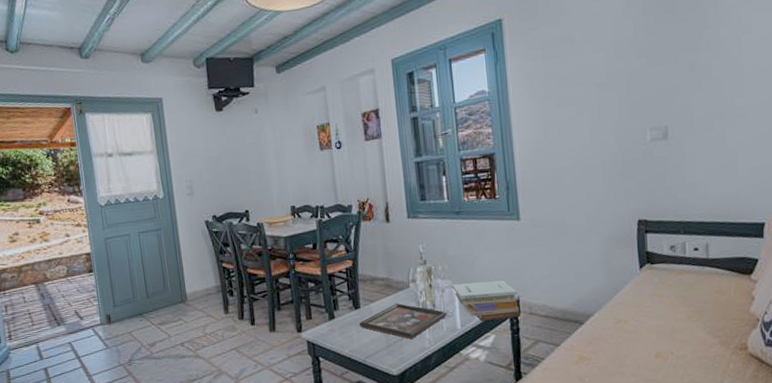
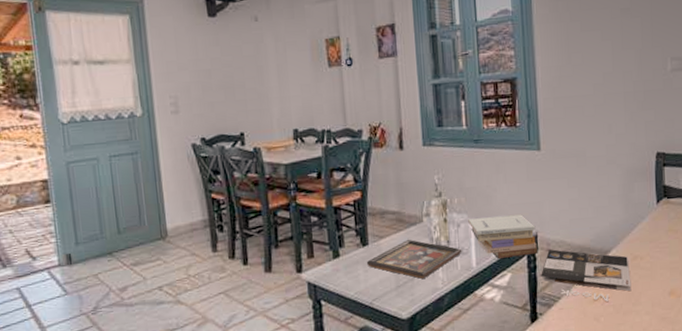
magazine: none [524,313,616,363] -> present [541,249,632,302]

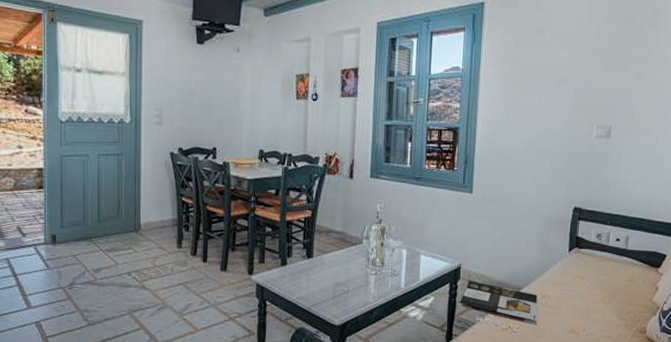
decorative tray: present [366,239,462,279] -> none [309,256,394,292]
books: present [468,214,538,259] -> none [402,246,460,284]

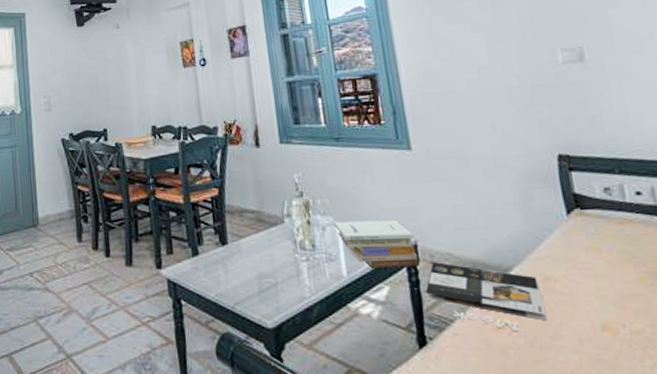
books: none [402,246,460,284] -> present [334,220,420,268]

